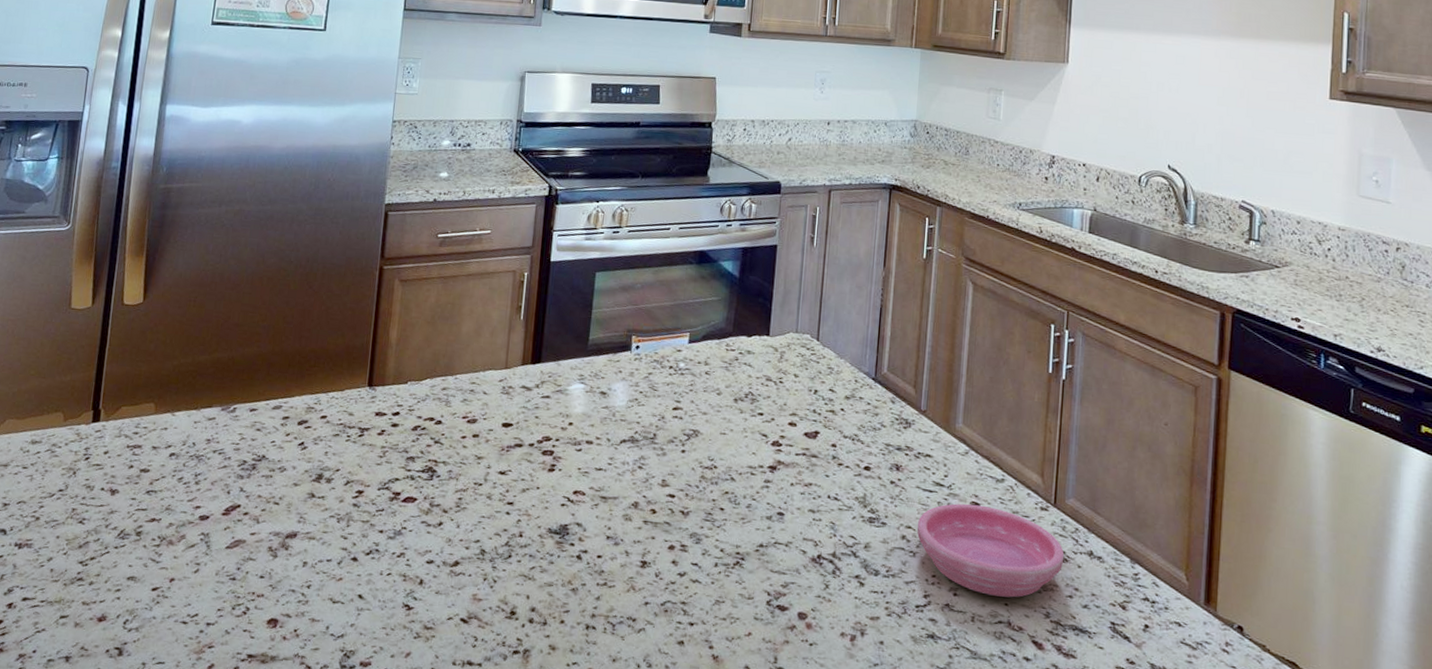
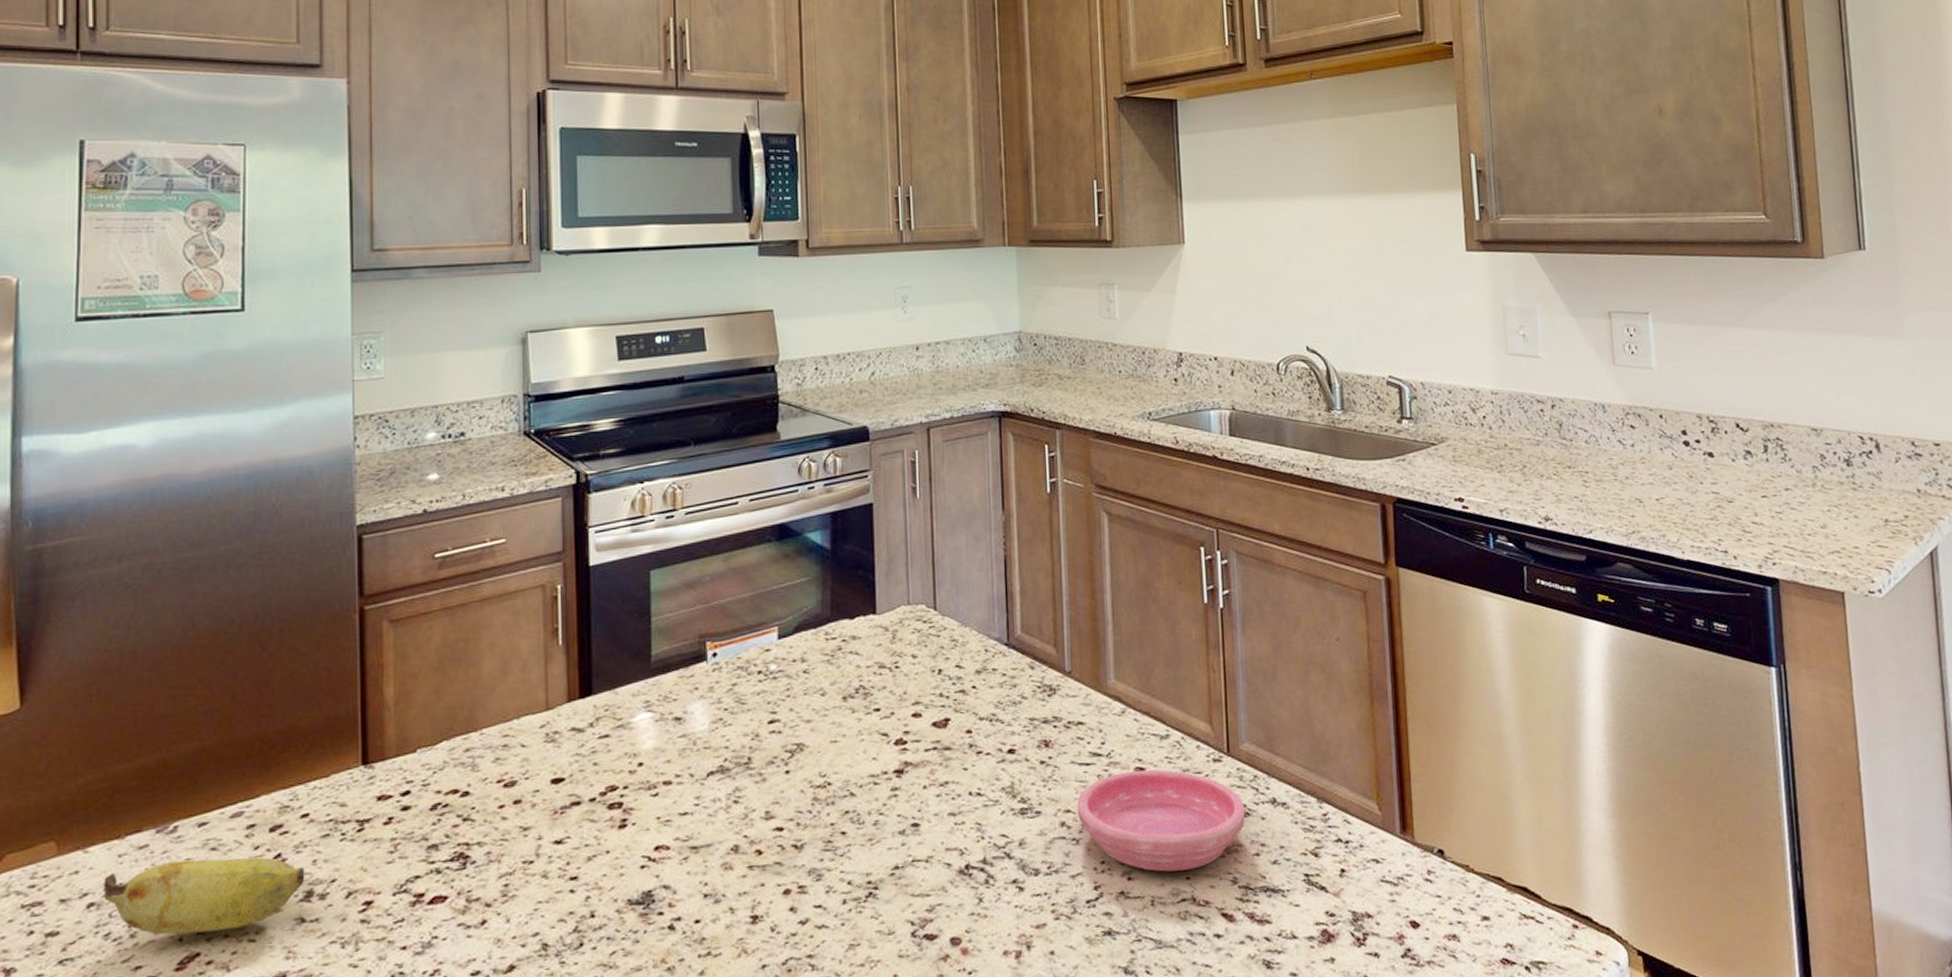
banana: none [181,433,319,492] -> present [104,857,305,935]

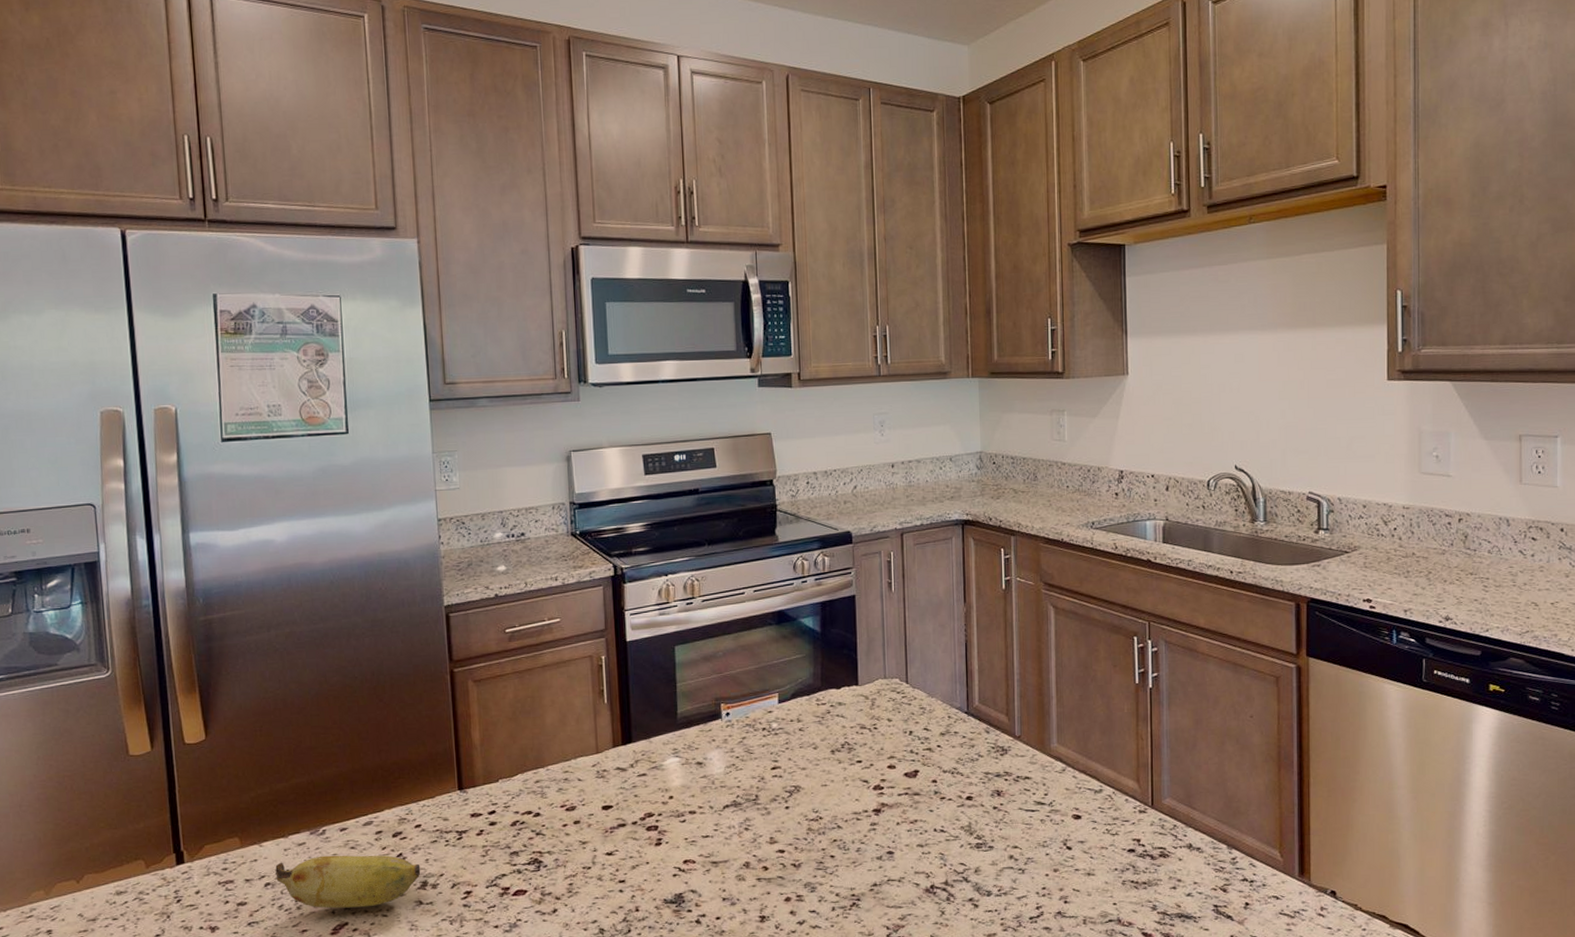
saucer: present [1076,769,1246,872] -> none [1023,816,1166,898]

